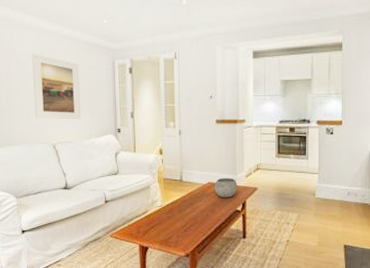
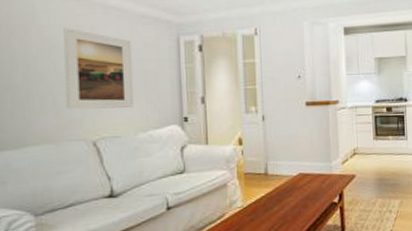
bowl: present [214,177,238,198] -> none [306,166,333,190]

